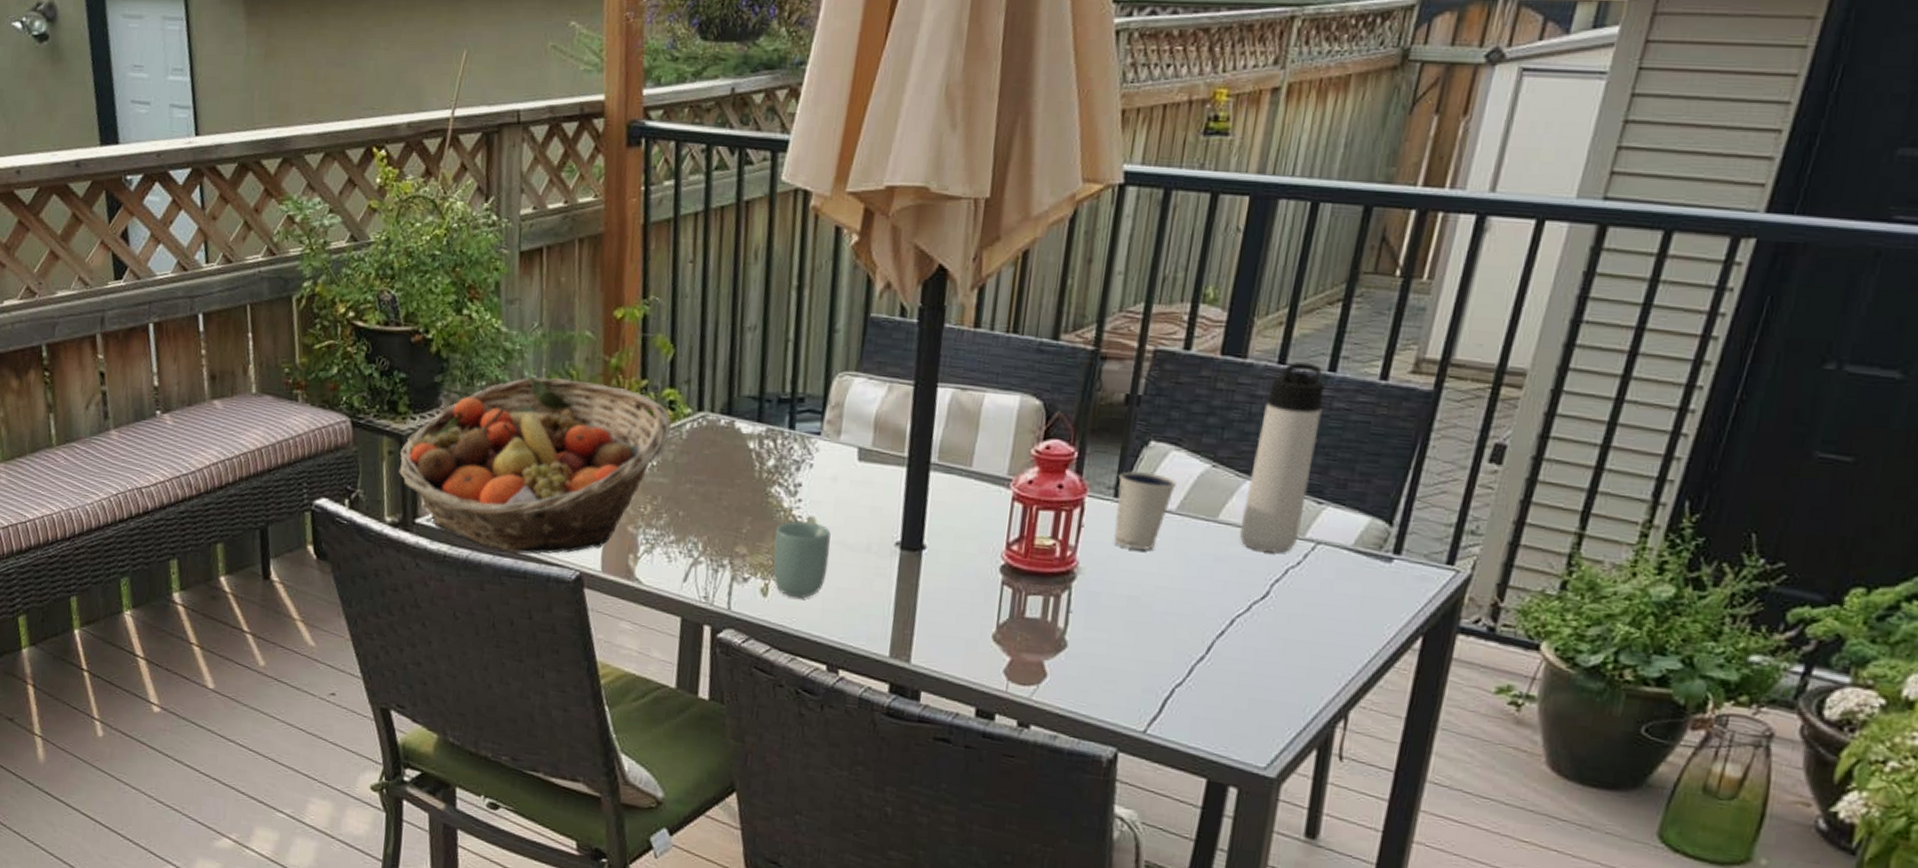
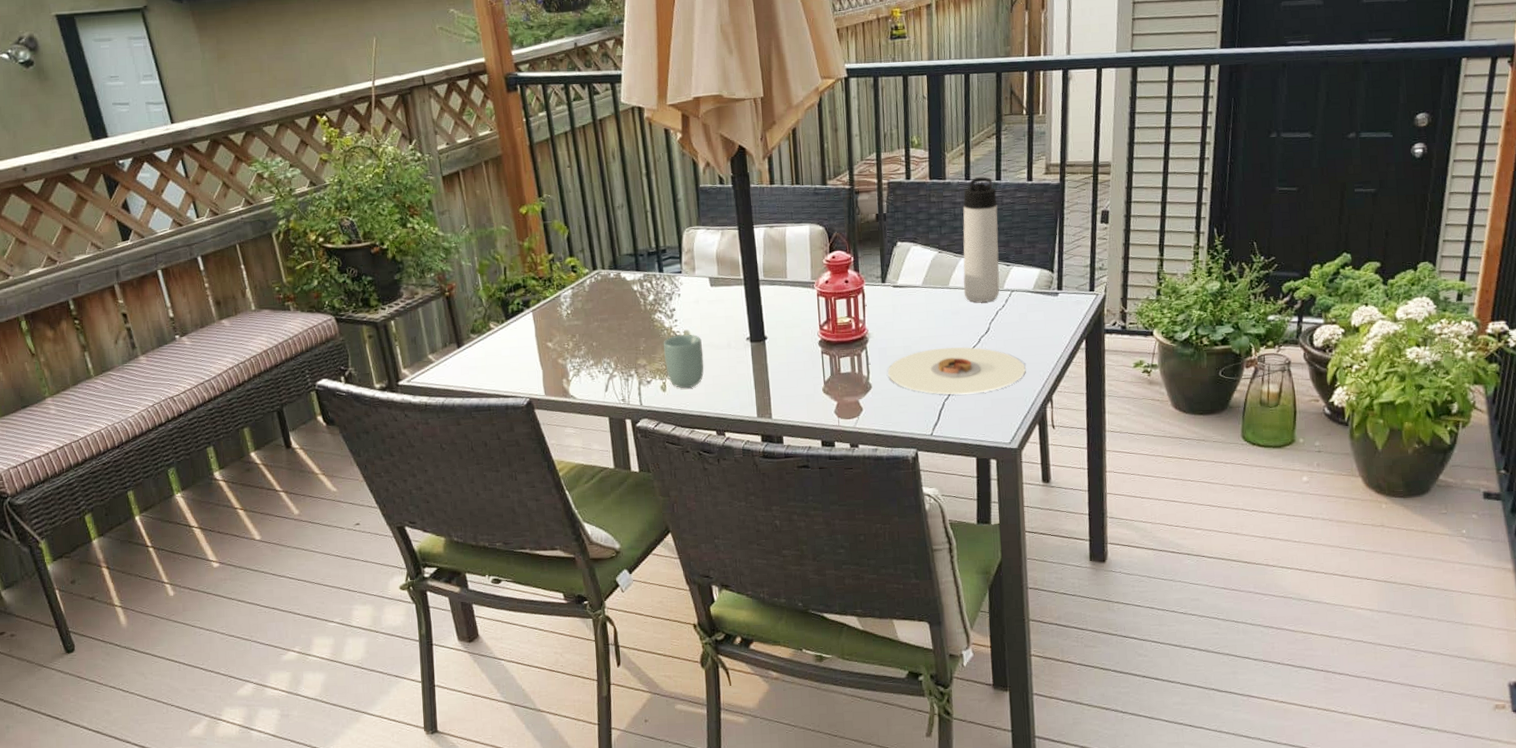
fruit basket: present [398,377,672,555] -> none [377,261,577,394]
plate: none [1095,607,1315,686] -> present [887,347,1026,395]
dixie cup: present [1114,471,1176,550] -> none [882,263,919,315]

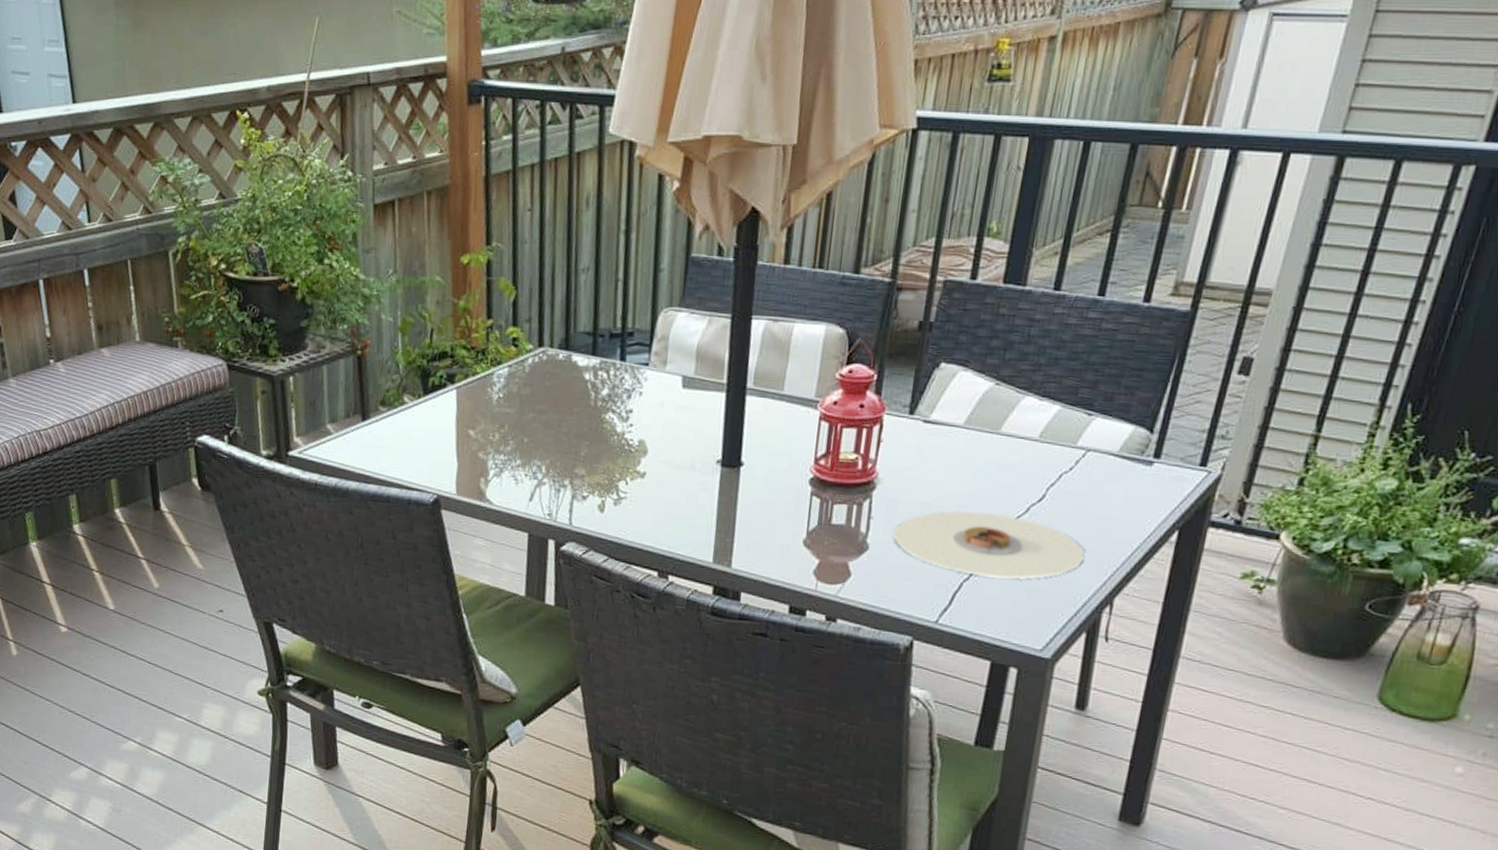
cup: present [663,334,704,389] -> none [608,444,659,513]
thermos bottle: present [963,176,1000,302] -> none [1019,288,1095,460]

